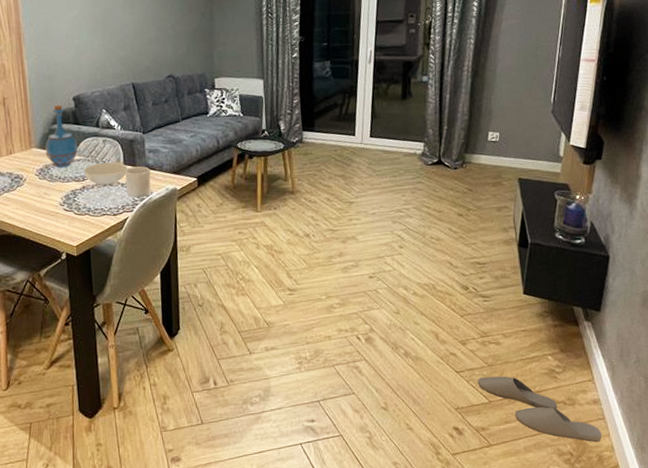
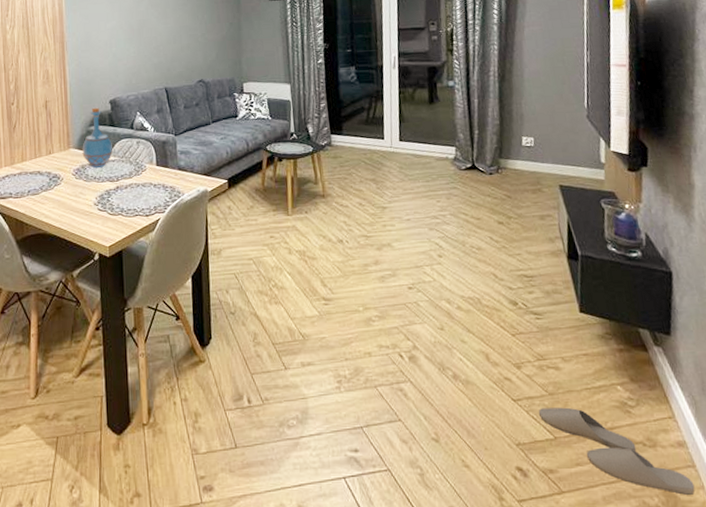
bowl: present [84,162,128,186] -> none [118,163,160,187]
mug: present [124,166,151,198] -> none [157,167,183,200]

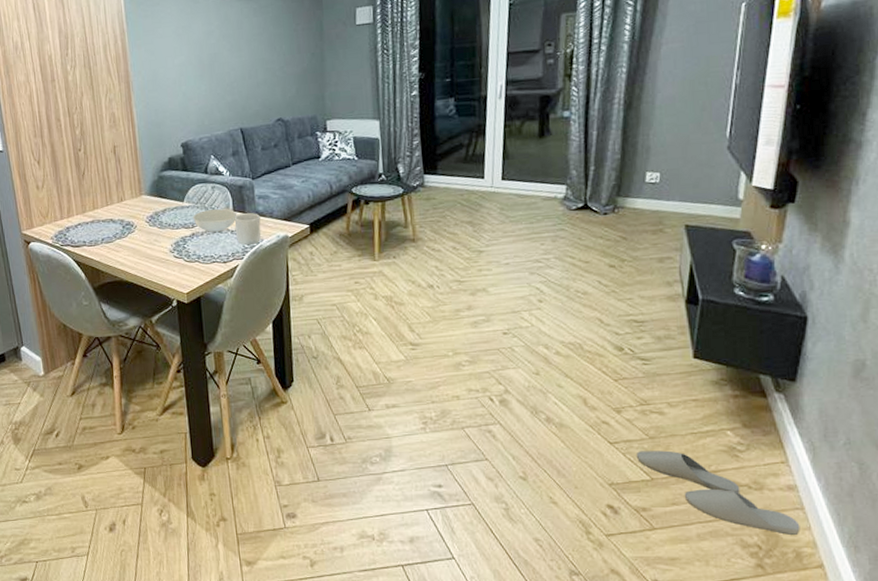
bottle: present [82,107,113,169] -> none [154,151,187,215]
bowl: none [118,163,160,187] -> present [193,209,237,233]
mug: none [157,167,183,200] -> present [234,213,261,246]

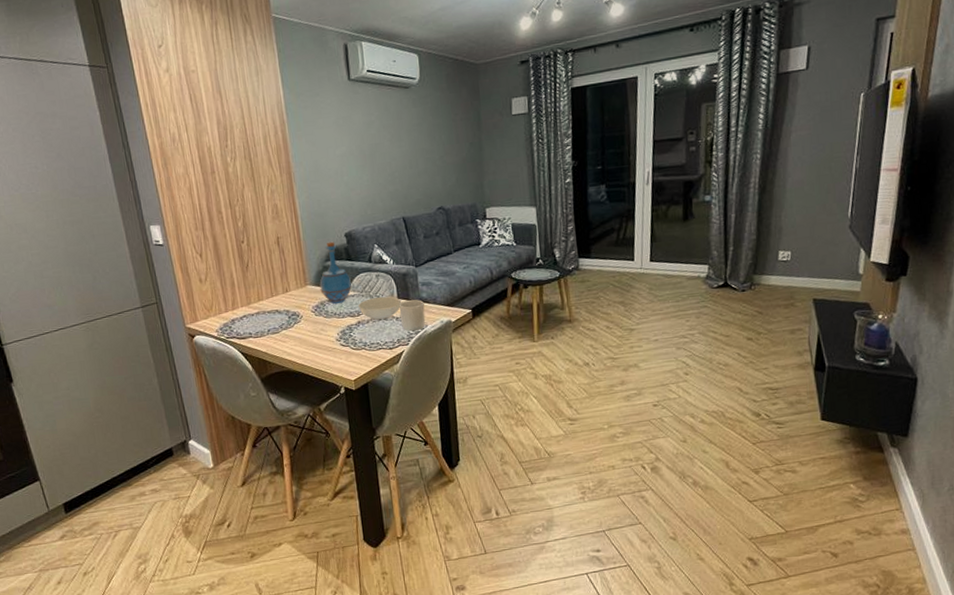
bottle: none [154,151,187,215] -> present [319,241,352,305]
slippers: present [636,450,800,535] -> none [772,505,912,574]

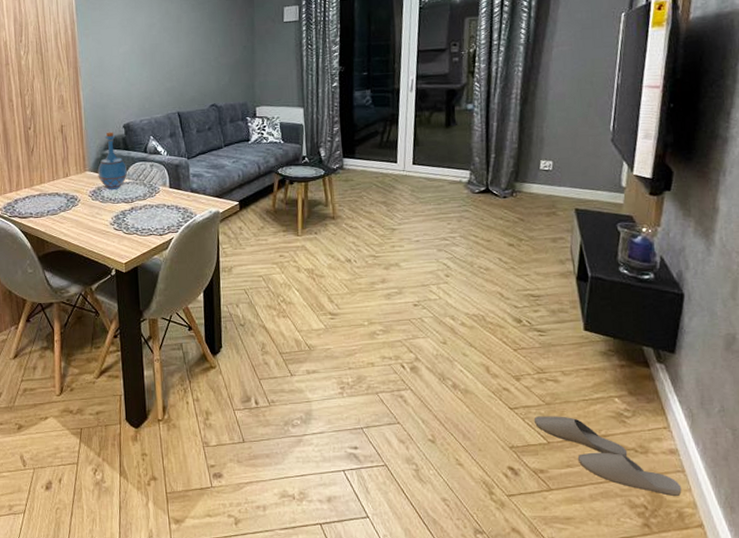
bowl: present [358,296,402,321] -> none [132,185,173,208]
mug: present [398,299,426,332] -> none [170,190,195,220]
slippers: none [772,505,912,574] -> present [533,416,682,496]

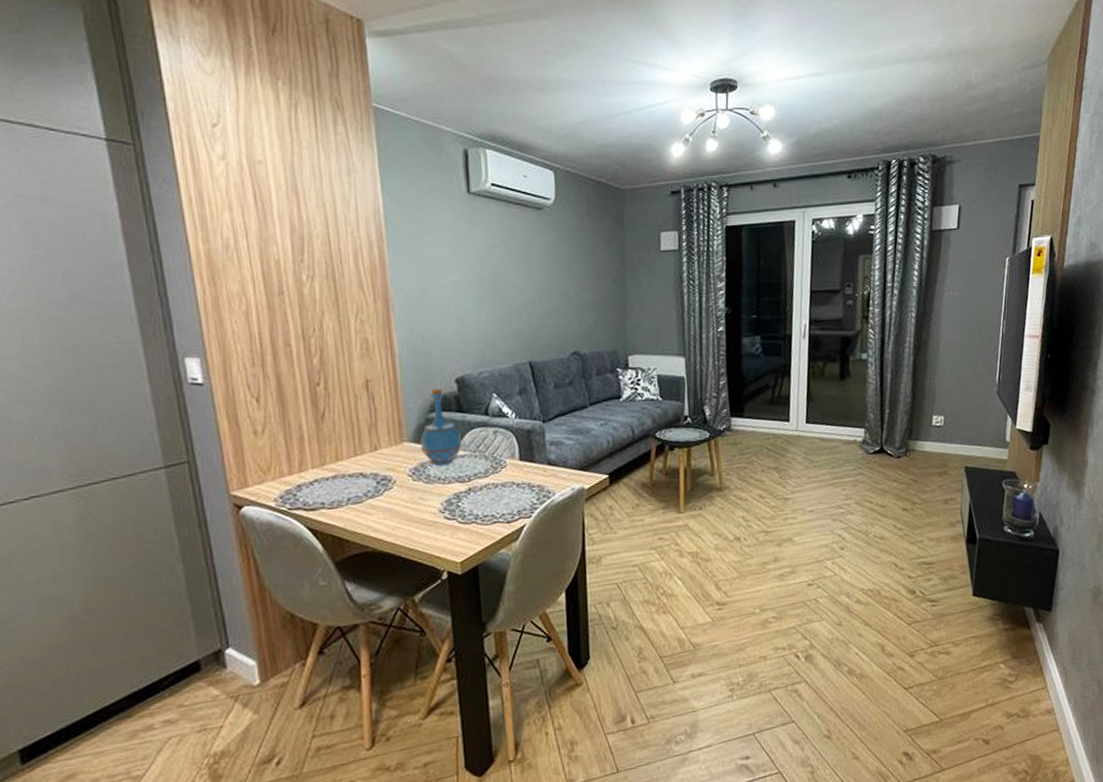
slippers: present [533,416,682,496] -> none [927,689,1057,757]

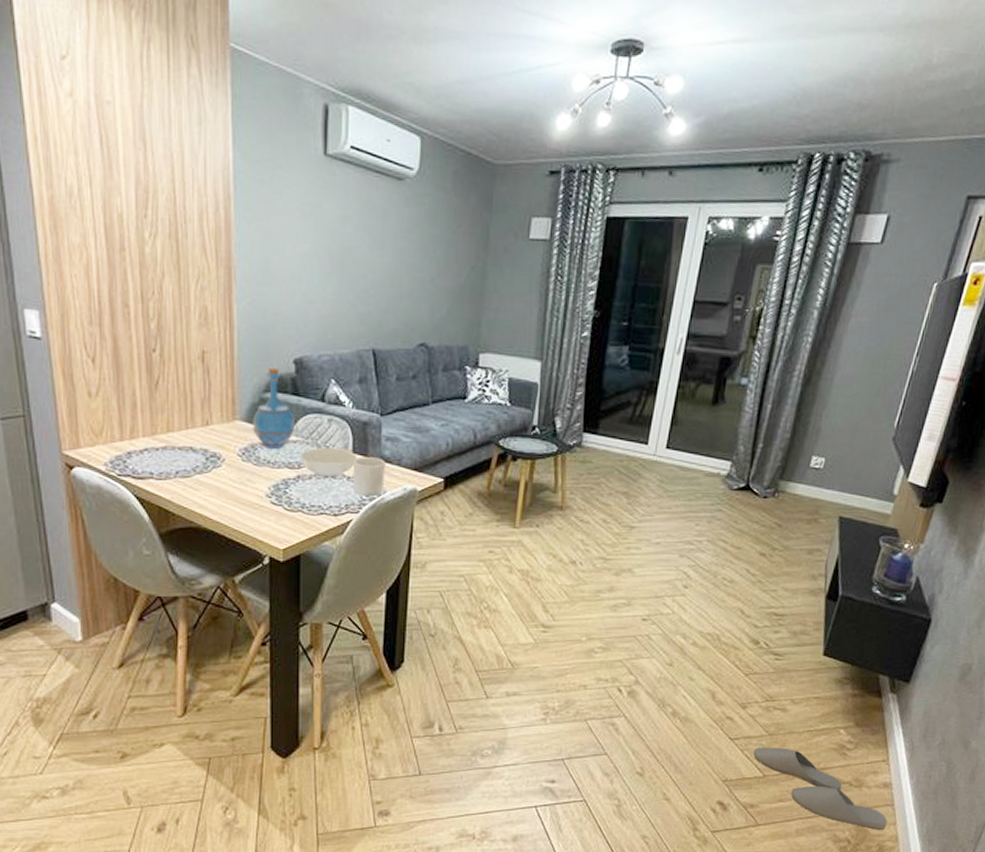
bowl: none [469,457,525,488] -> present [300,448,357,478]
mug: none [520,462,553,501] -> present [352,457,385,497]
slippers: none [927,689,1057,757] -> present [753,747,888,830]

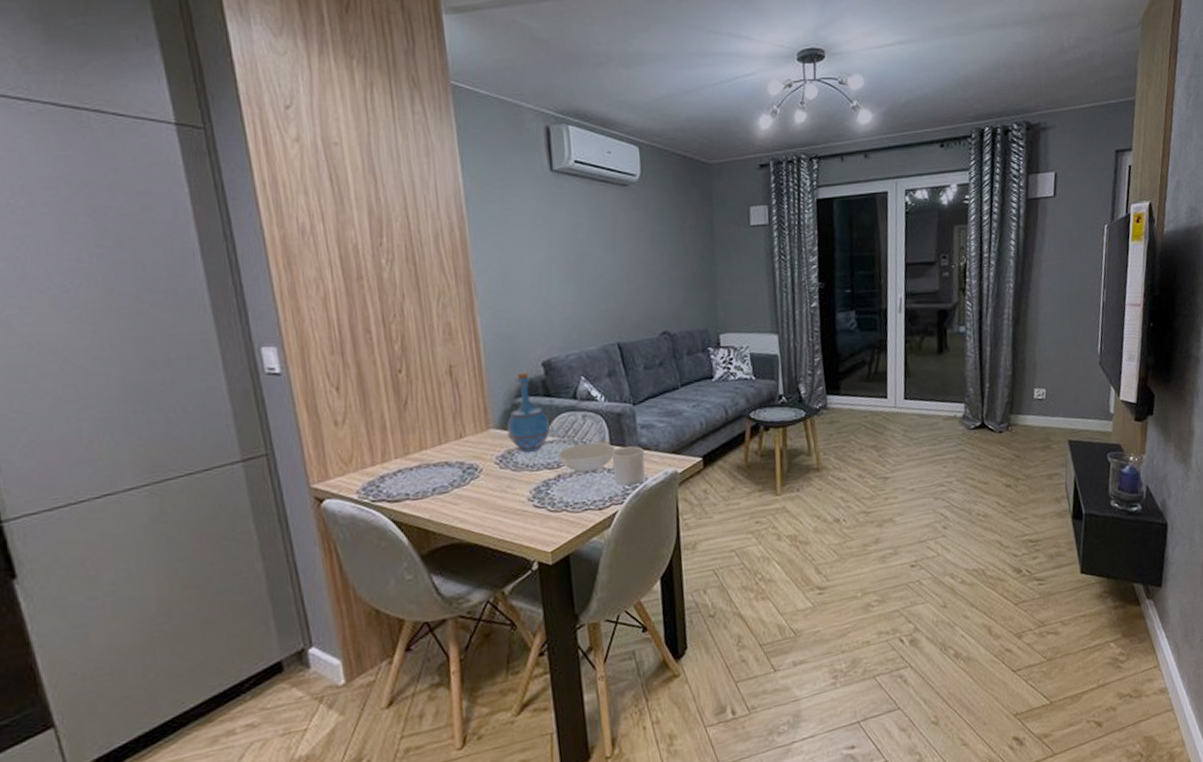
slippers: present [753,747,888,830] -> none [1036,670,1172,738]

